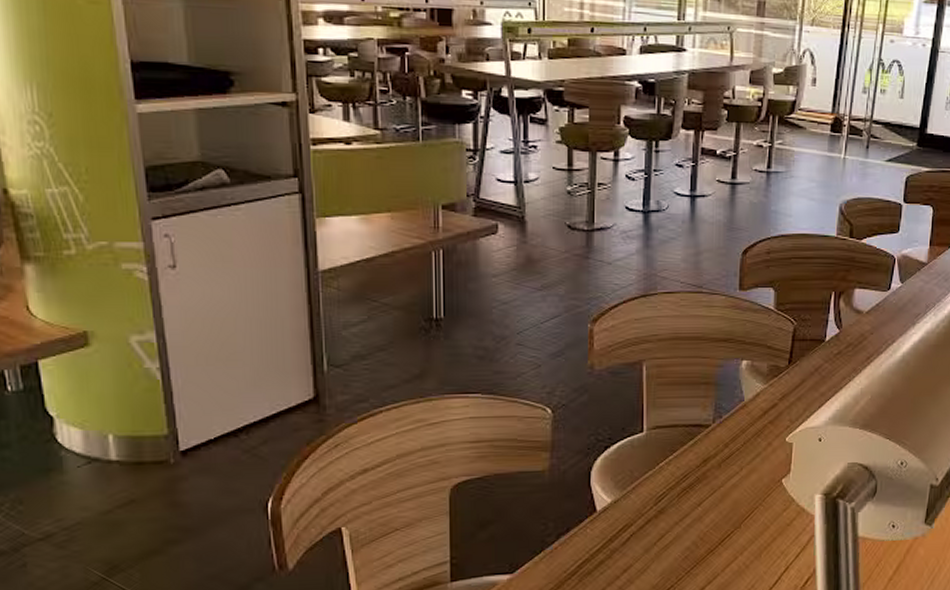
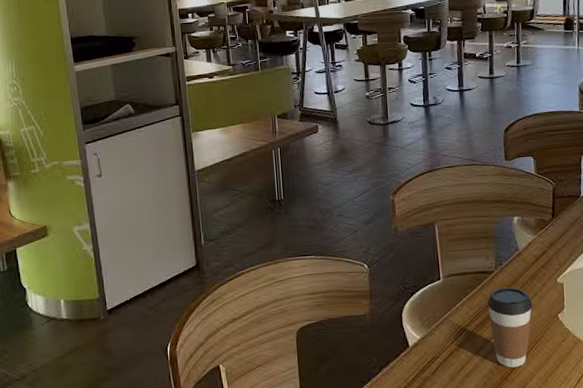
coffee cup: none [698,445,754,539] -> present [487,287,533,368]

